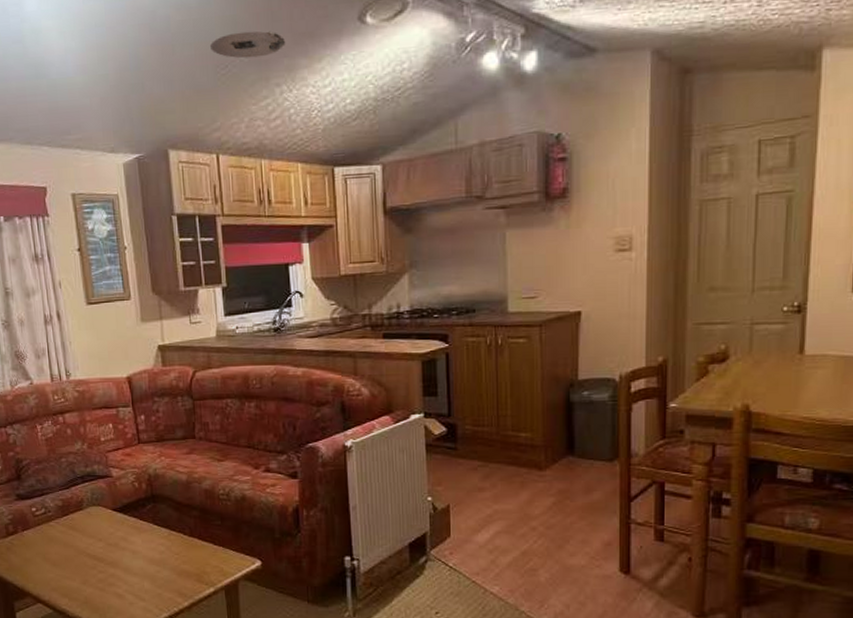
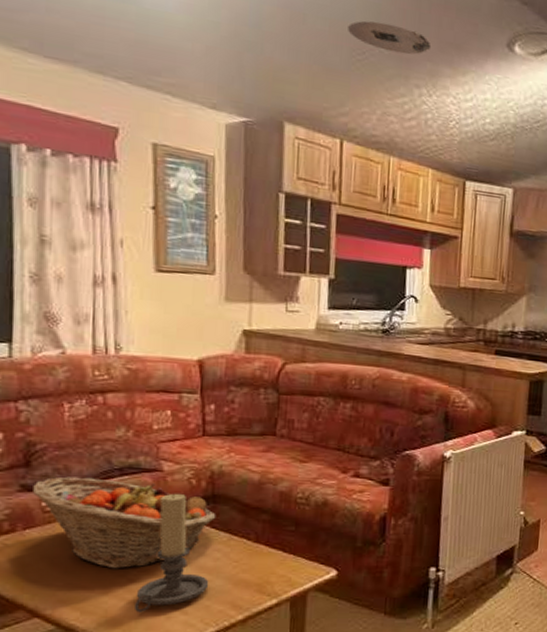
fruit basket: none [24,486,157,562] -> present [33,476,216,569]
candle holder: none [105,495,159,599] -> present [135,493,209,612]

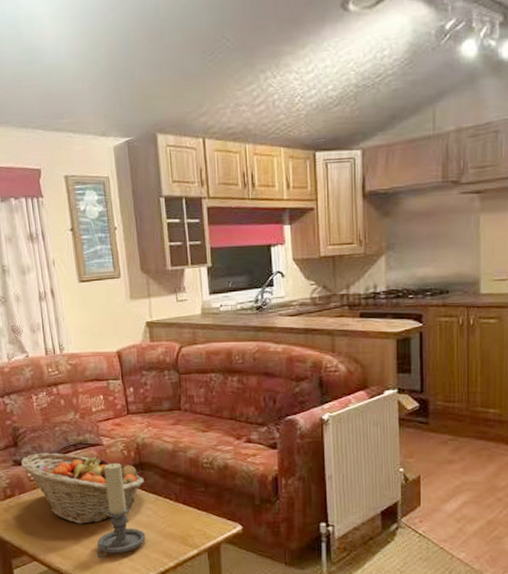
ceiling light: present [348,20,432,55] -> none [198,17,271,45]

